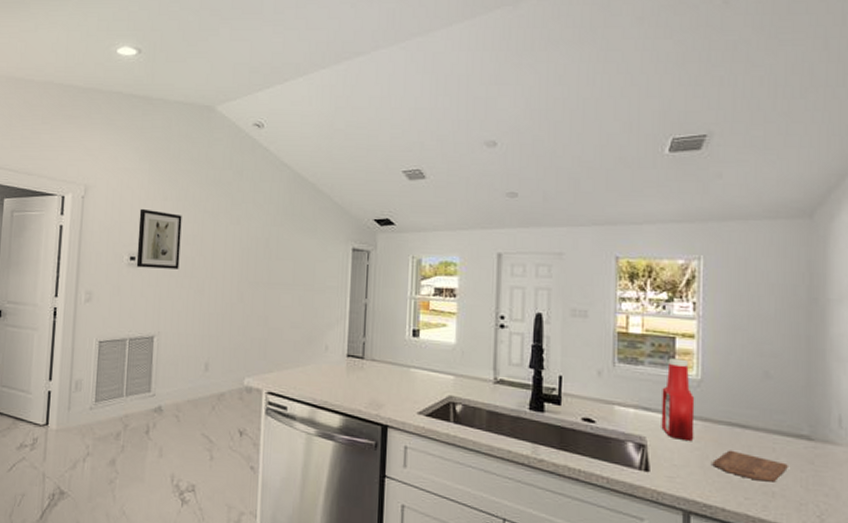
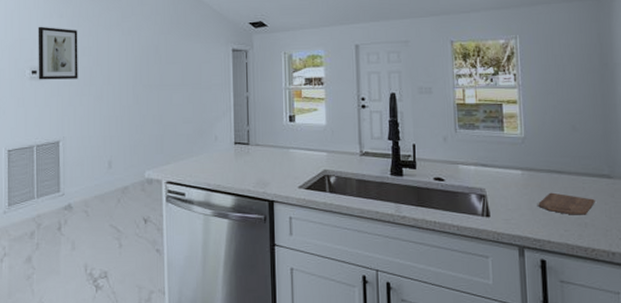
ketchup bottle: present [661,358,695,441] -> none [495,121,523,188]

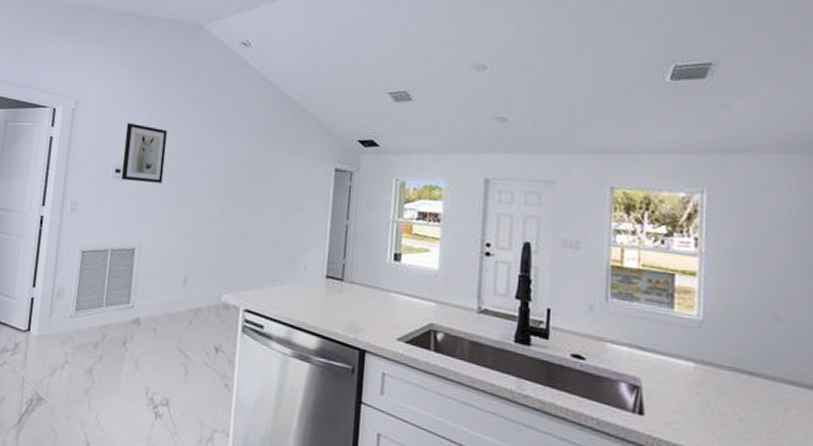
cutting board: present [538,192,595,215] -> none [714,397,800,436]

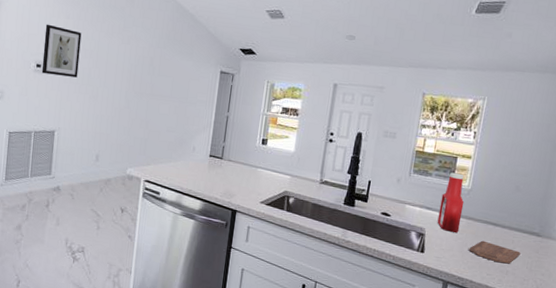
ketchup bottle: none [657,296,696,385] -> present [437,172,464,233]
cutting board: none [714,397,800,436] -> present [469,240,521,264]

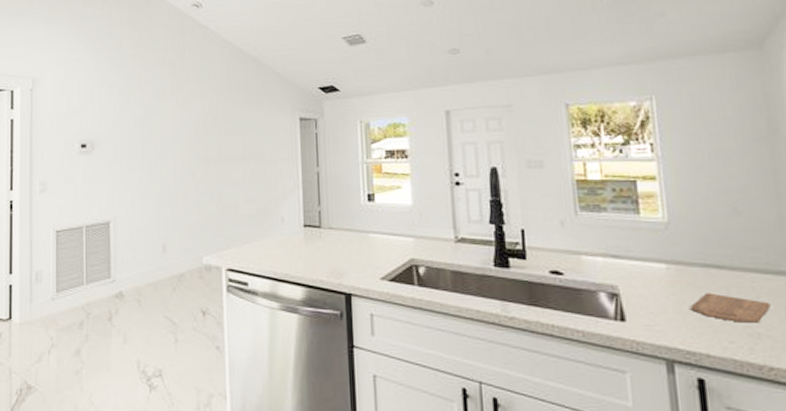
wall art: present [41,24,82,78] -> none [87,96,130,154]
ketchup bottle: present [437,172,464,233] -> none [629,202,668,286]

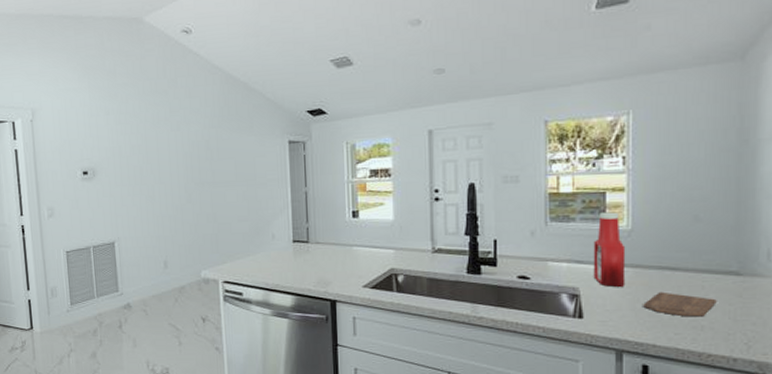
ketchup bottle: none [629,202,668,286] -> present [593,212,626,287]

